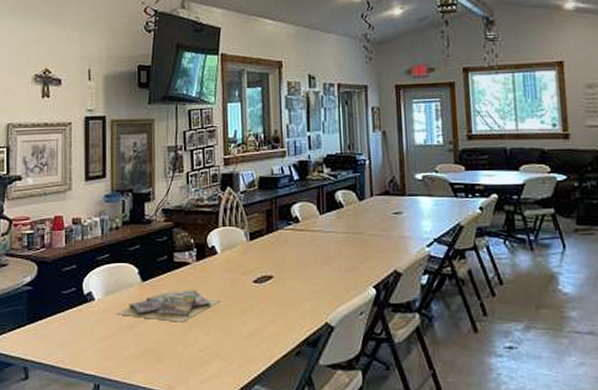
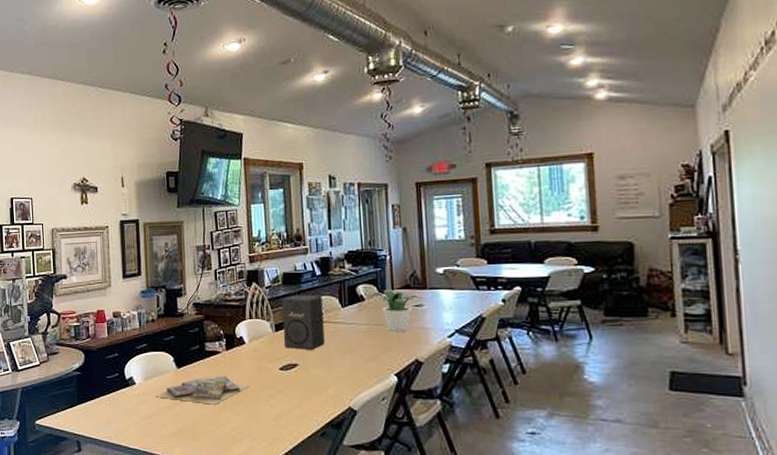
speaker: none [258,200,302,260] -> present [282,295,325,350]
potted plant: none [347,196,401,241] -> present [369,290,422,332]

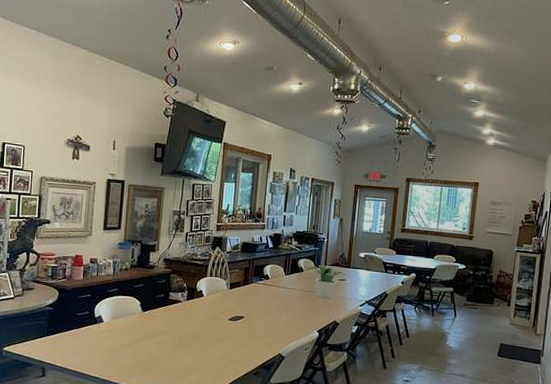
video game cases: present [156,376,250,405] -> none [120,321,203,344]
speaker: present [282,295,325,350] -> none [235,261,271,306]

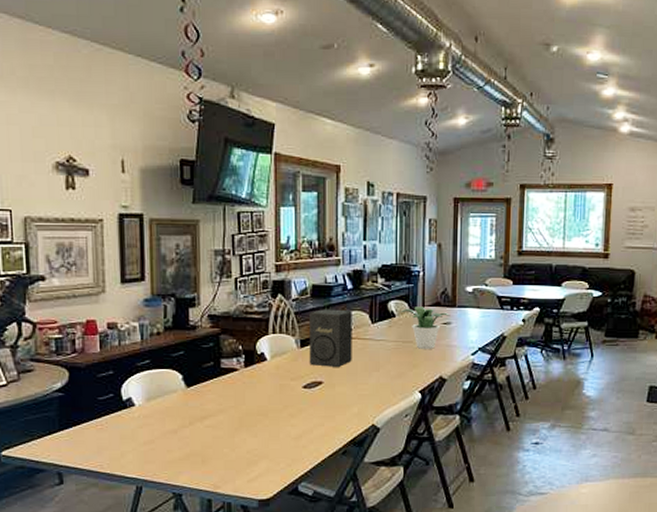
speaker: none [235,261,271,306] -> present [309,309,352,367]

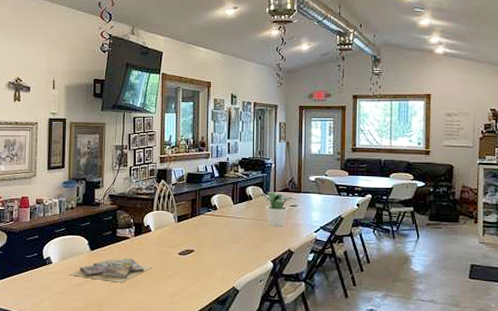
video game cases: none [160,395,270,426] -> present [70,258,152,283]
speaker: present [309,309,352,367] -> none [183,192,218,239]

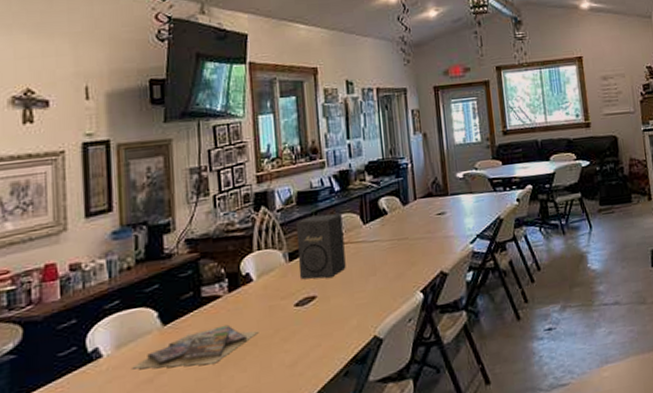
speaker: none [183,192,218,239] -> present [296,214,346,280]
potted plant: present [256,192,297,226] -> none [391,199,444,245]

